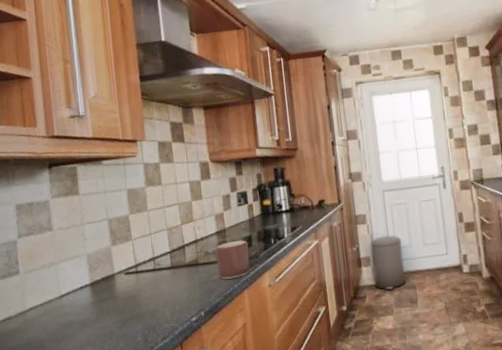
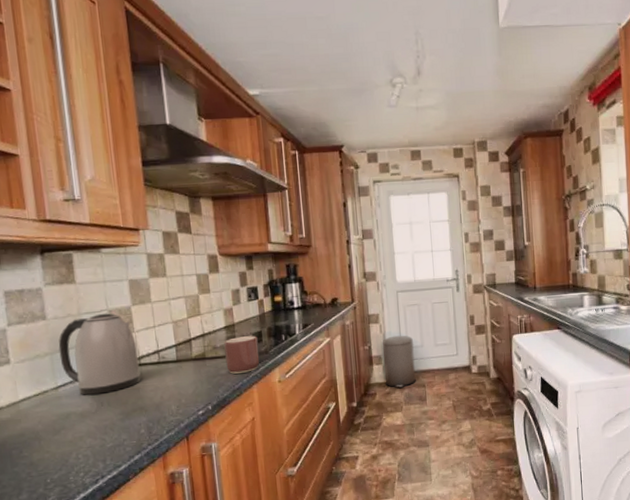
kettle: none [62,222,138,304] -> present [58,313,141,395]

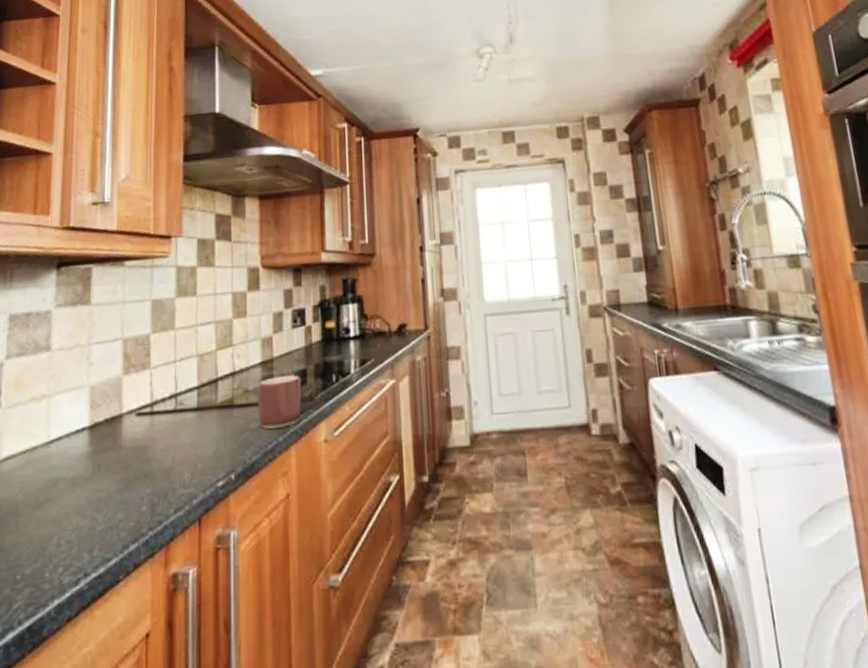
kettle: present [58,313,141,395] -> none [58,343,152,454]
pedal bin: present [382,335,416,388] -> none [464,376,512,455]

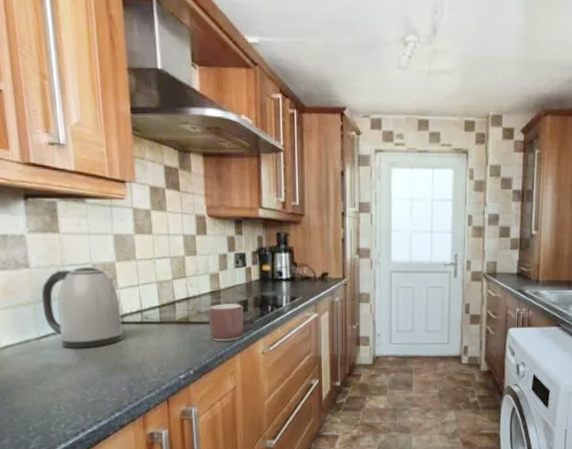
kettle: none [58,343,152,454] -> present [41,267,124,348]

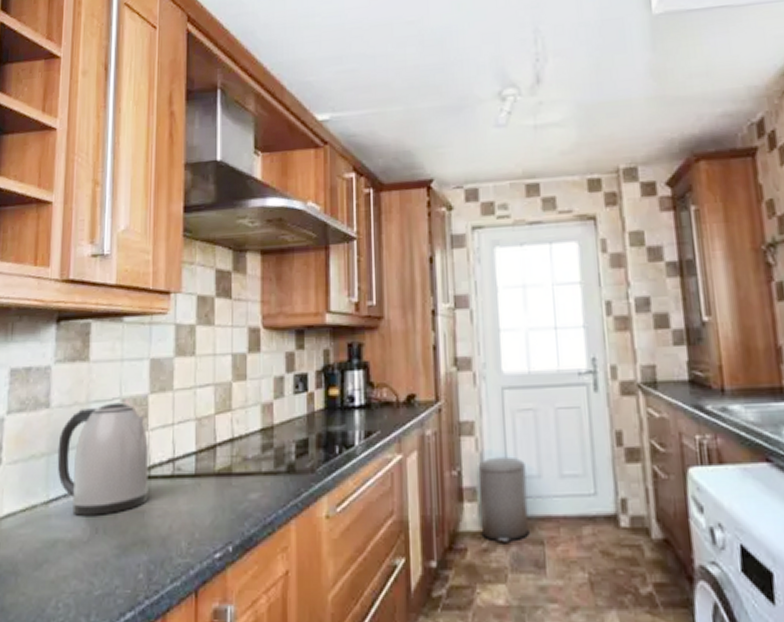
mug: present [208,304,244,342] -> none [258,445,303,502]
pedal bin: none [371,317,403,371] -> present [478,456,530,542]

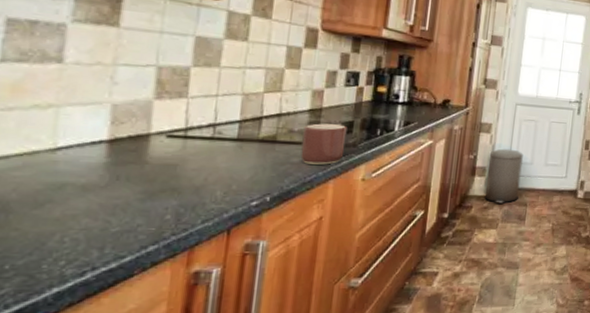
kettle: present [57,402,149,516] -> none [69,68,188,165]
mug: none [258,445,303,502] -> present [300,123,348,166]

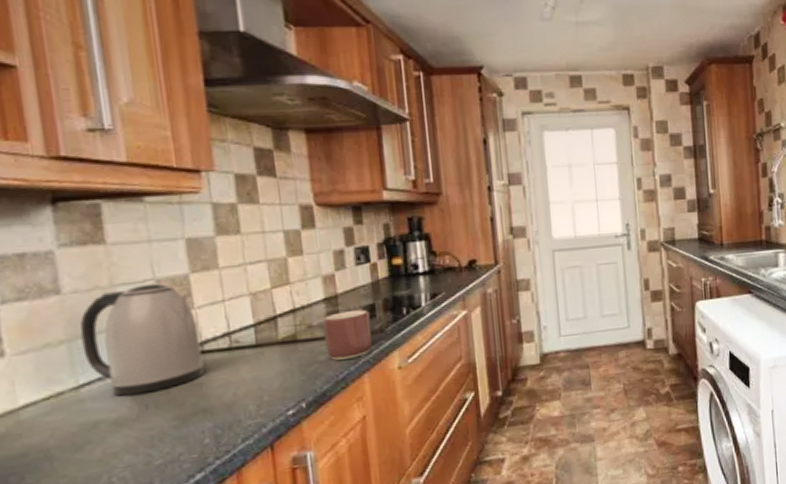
kettle: none [69,68,188,165] -> present [79,283,205,396]
pedal bin: present [484,148,523,204] -> none [534,304,578,371]

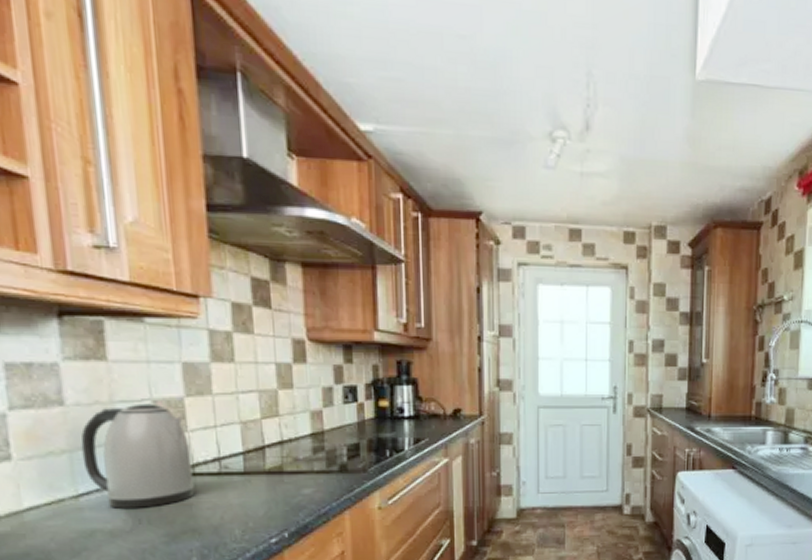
mug: present [323,309,373,361] -> none [309,448,355,496]

